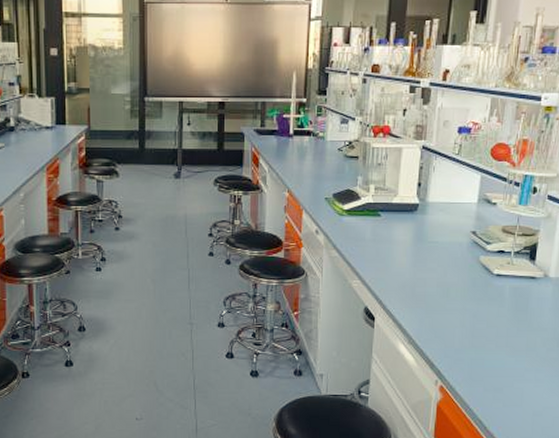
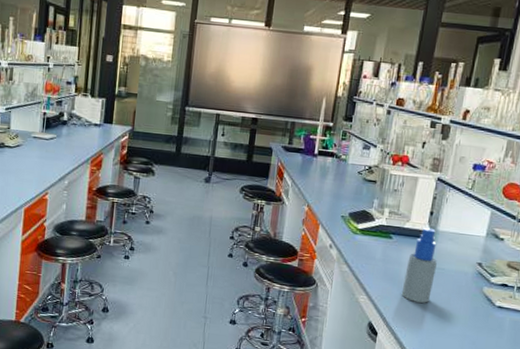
spray bottle: none [395,200,429,280] -> present [401,227,437,303]

